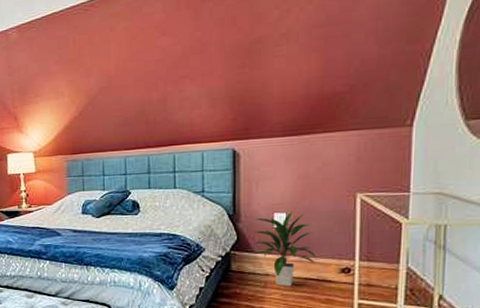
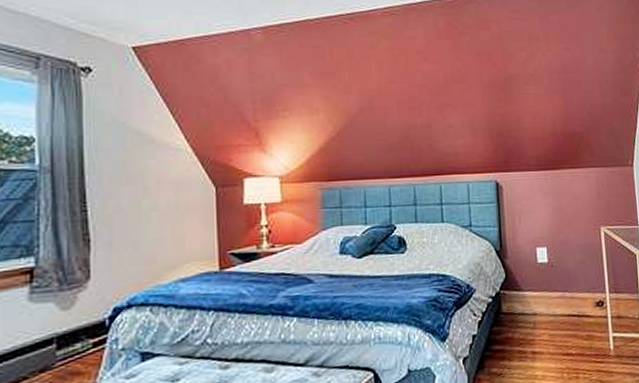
indoor plant: present [253,211,317,287] -> none [520,245,576,326]

